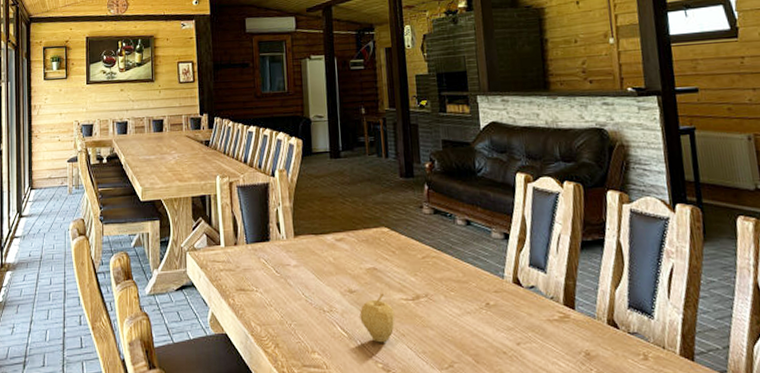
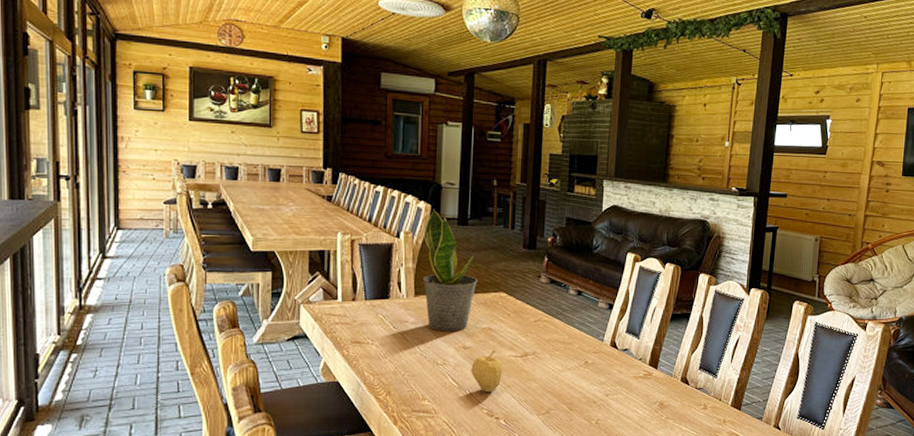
potted plant: none [298,145,356,274] -> present [423,210,477,331]

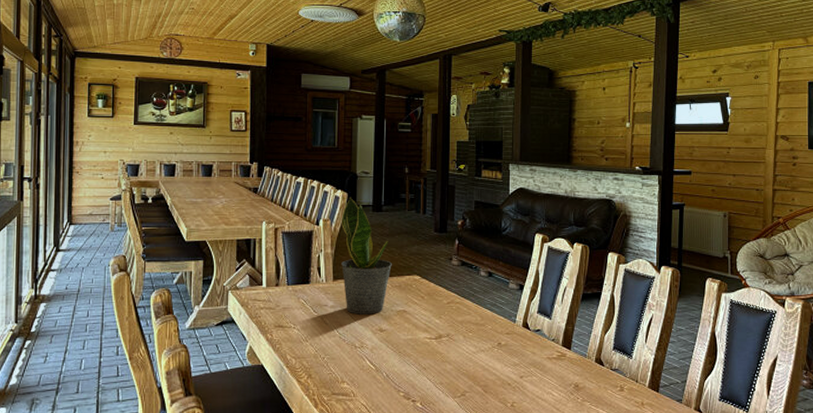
fruit: present [471,350,504,393] -> none [387,332,419,375]

